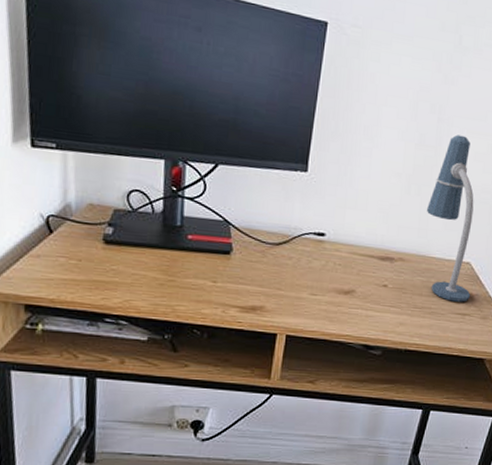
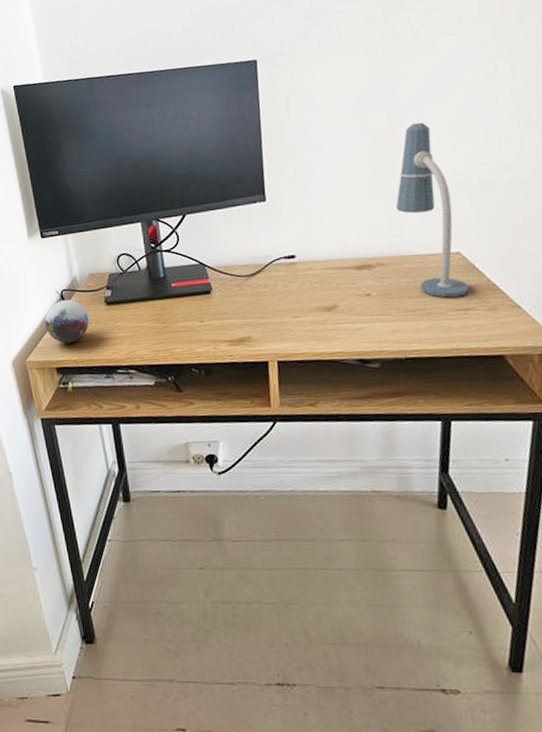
decorative orb: none [18,226,79,279] -> present [45,299,89,344]

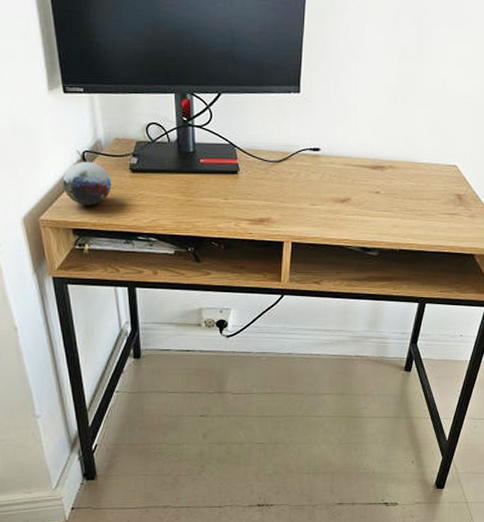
desk lamp: present [396,122,470,298] -> none [413,44,459,203]

